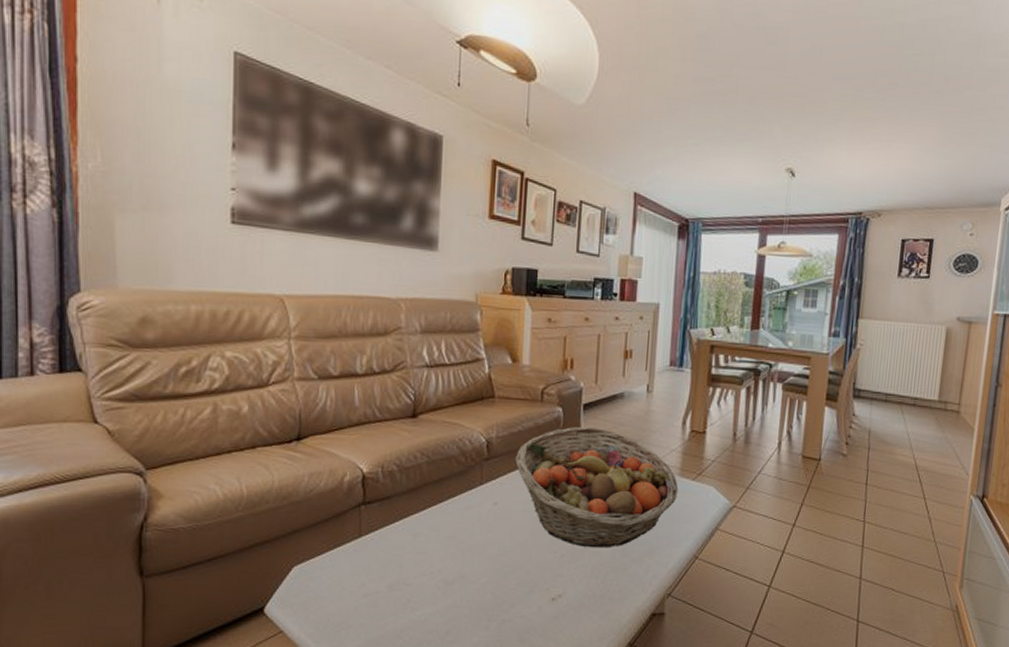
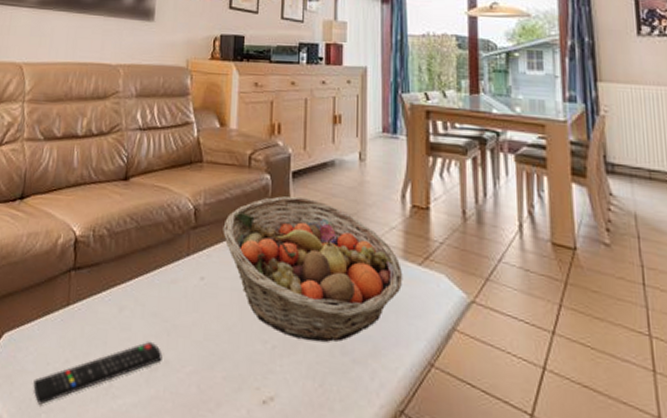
remote control: none [330,560,459,623] -> present [33,341,163,405]

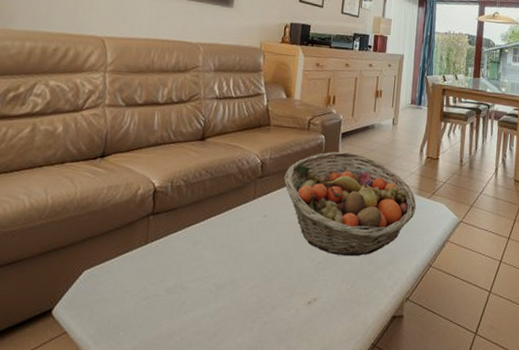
remote control: present [33,341,163,405] -> none [112,266,229,325]

